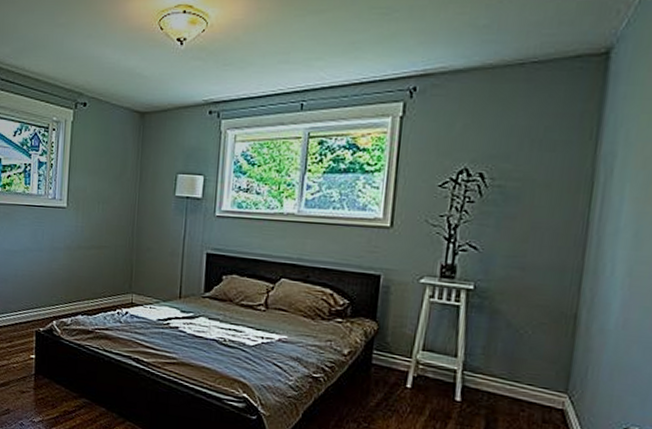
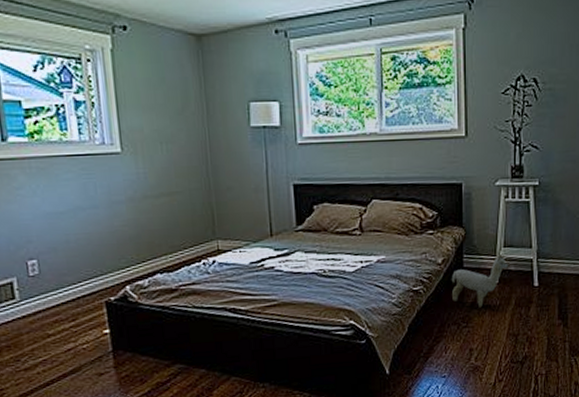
plush toy: none [355,358,425,411] -> present [452,255,508,308]

